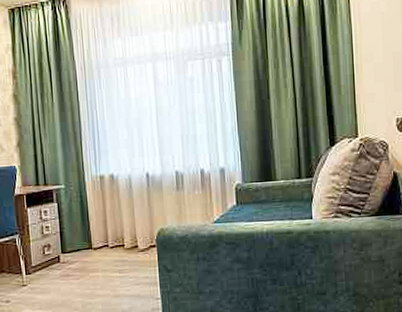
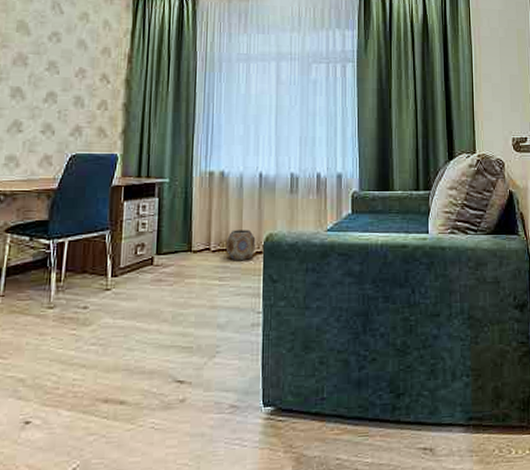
planter: none [122,226,149,255] -> present [226,230,256,261]

